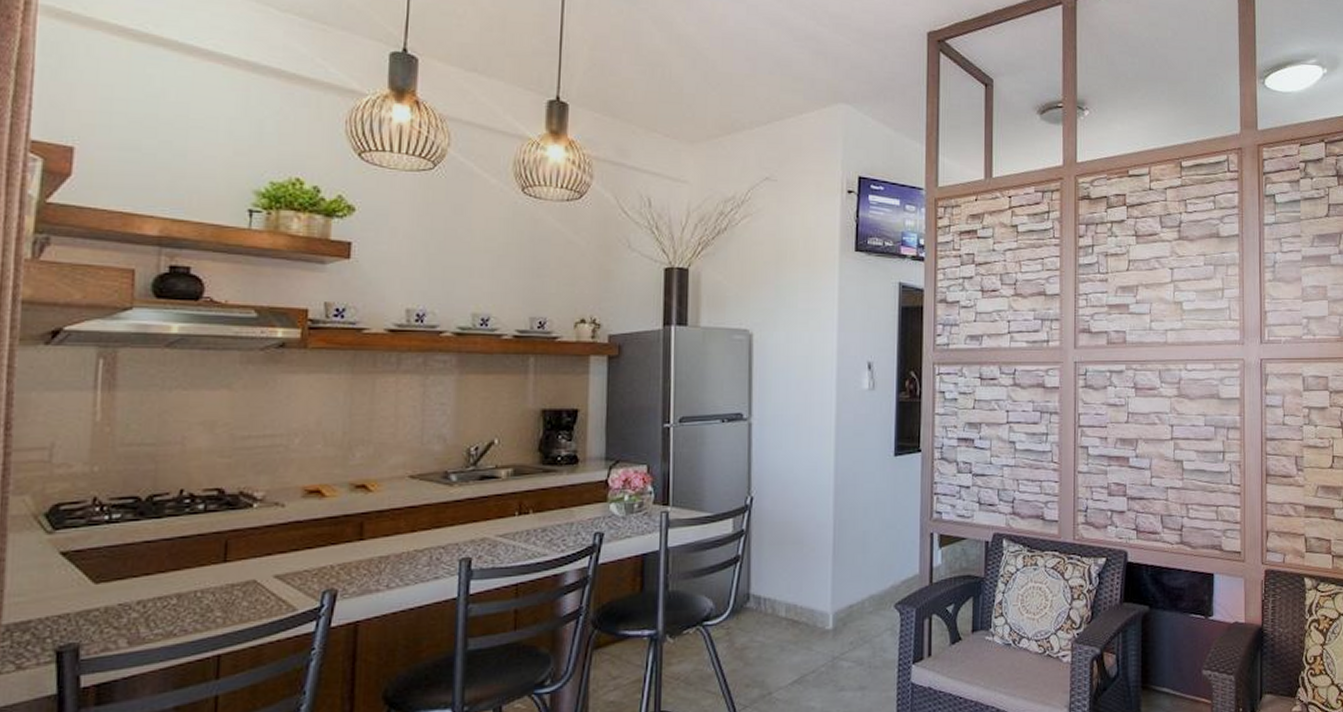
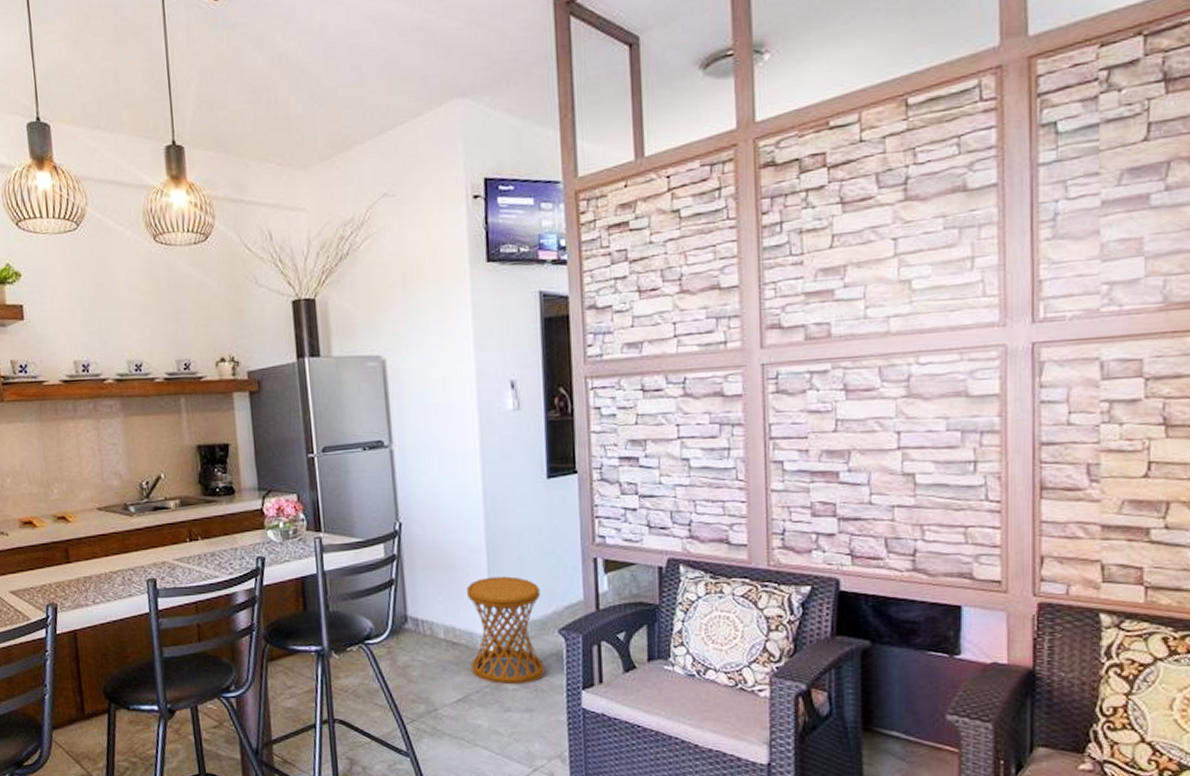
side table: none [810,551,881,662] -> present [466,576,544,684]

